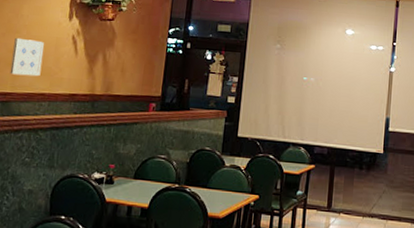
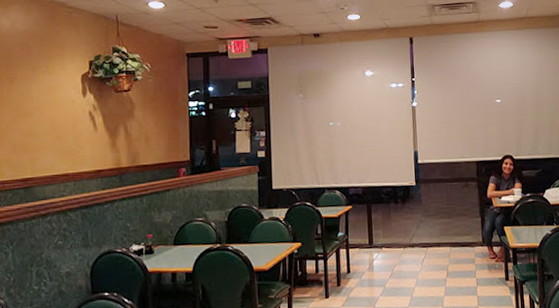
wall art: present [10,37,44,76] -> none [28,121,61,159]

